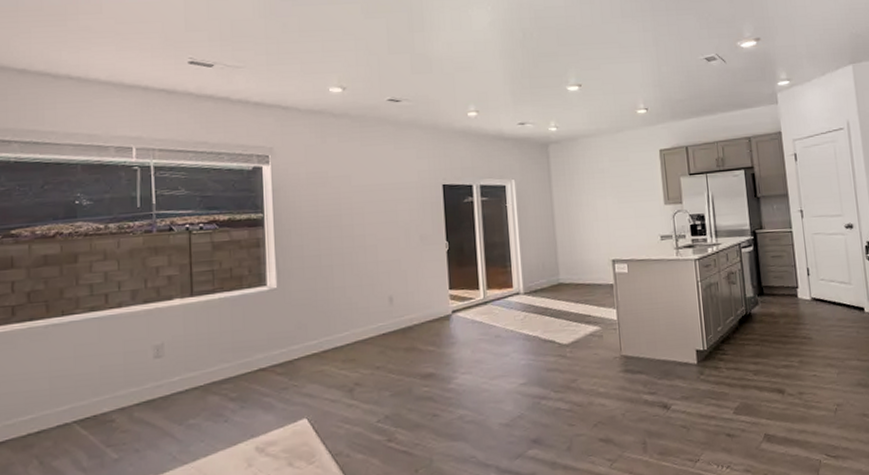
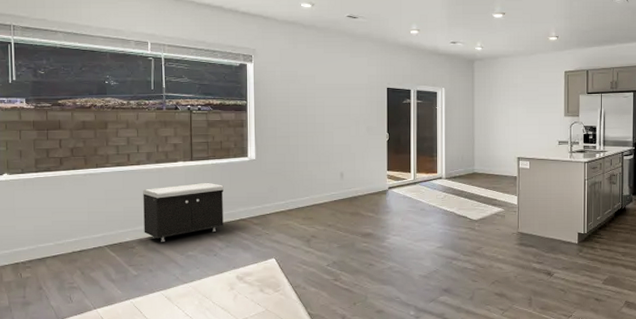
storage bench: none [126,323,236,410] -> present [143,182,224,242]

